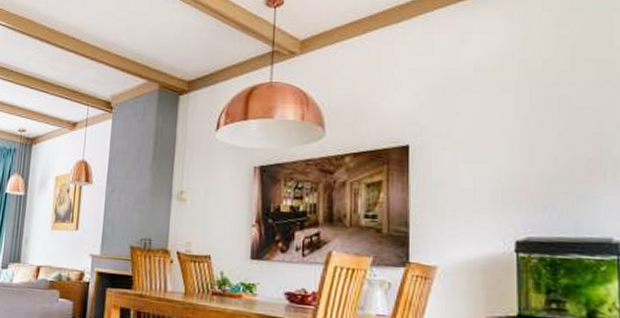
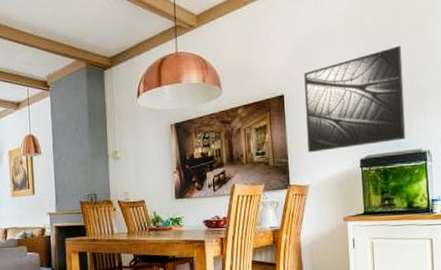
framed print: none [439,97,588,224] -> present [304,45,406,153]

